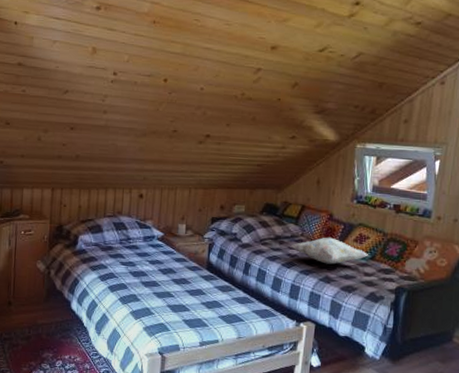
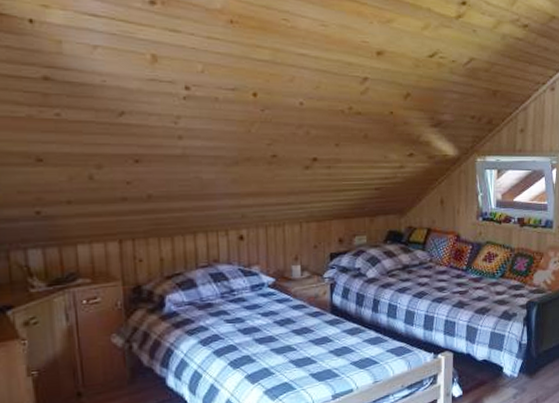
decorative pillow: present [290,237,368,265] -> none [419,259,498,289]

